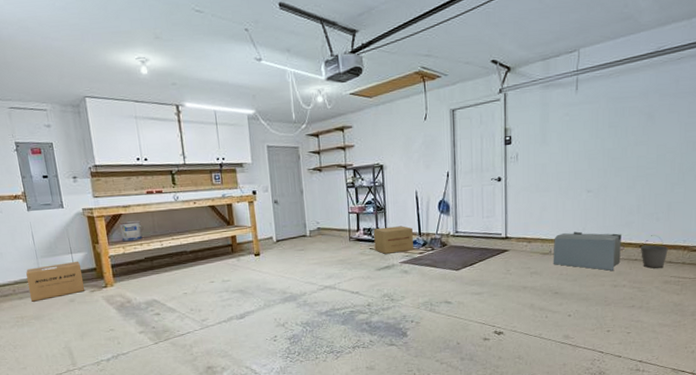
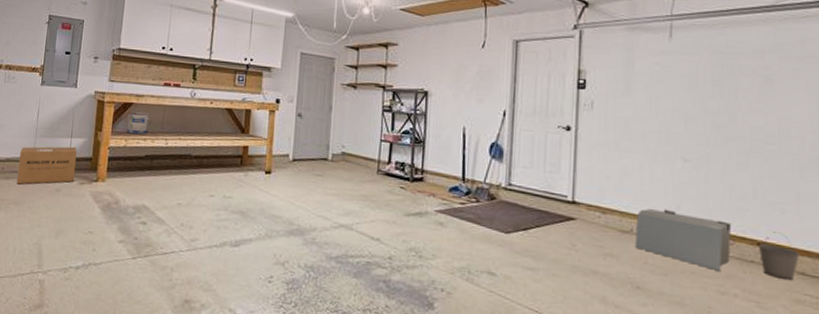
box: present [373,226,413,255] -> none [406,164,455,199]

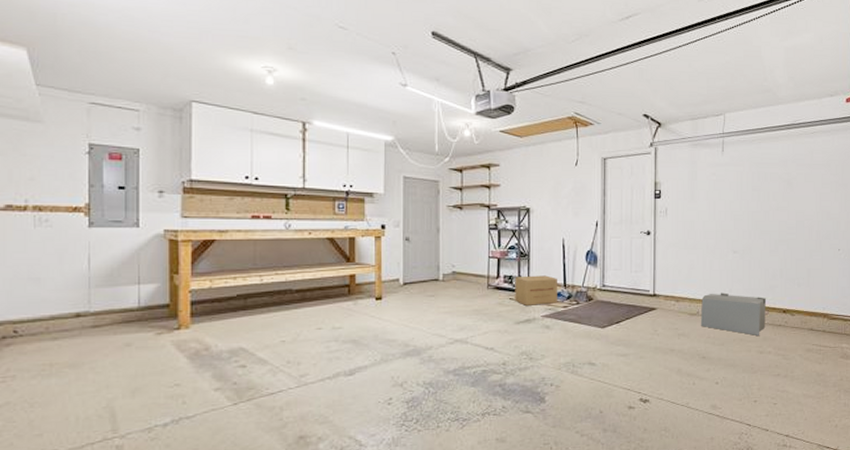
box: present [17,146,78,185] -> none [70,294,150,344]
paint can: present [126,112,152,135] -> none [210,249,241,274]
box: none [406,164,455,199] -> present [515,275,557,307]
bucket: present [758,232,799,280] -> none [783,301,809,335]

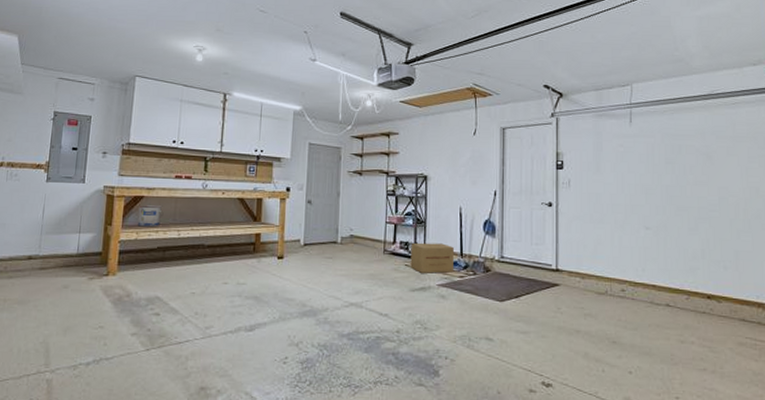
paint can: none [210,249,241,274] -> present [137,205,164,227]
cooler: present [700,292,766,336] -> none [609,272,687,322]

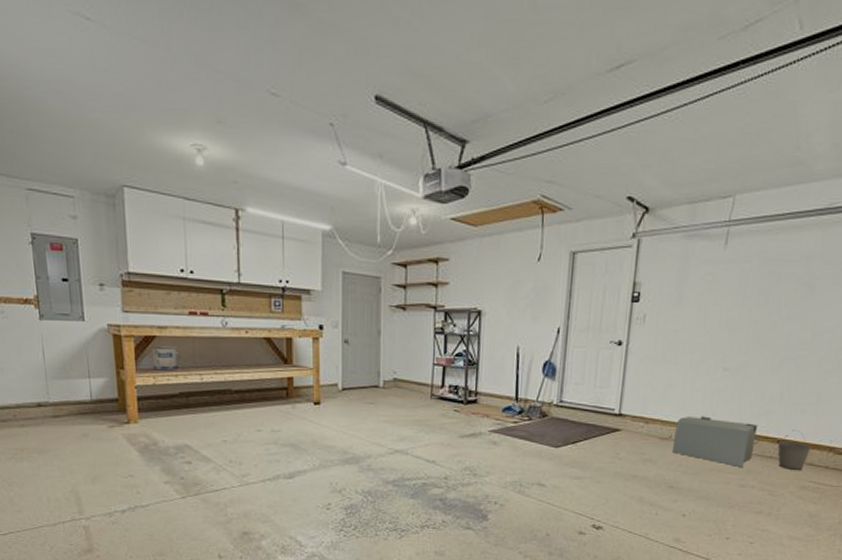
box: present [410,242,454,274] -> none [460,386,508,420]
cooler: none [609,272,687,322] -> present [671,416,757,467]
bucket: none [708,286,740,326] -> present [777,430,811,470]

